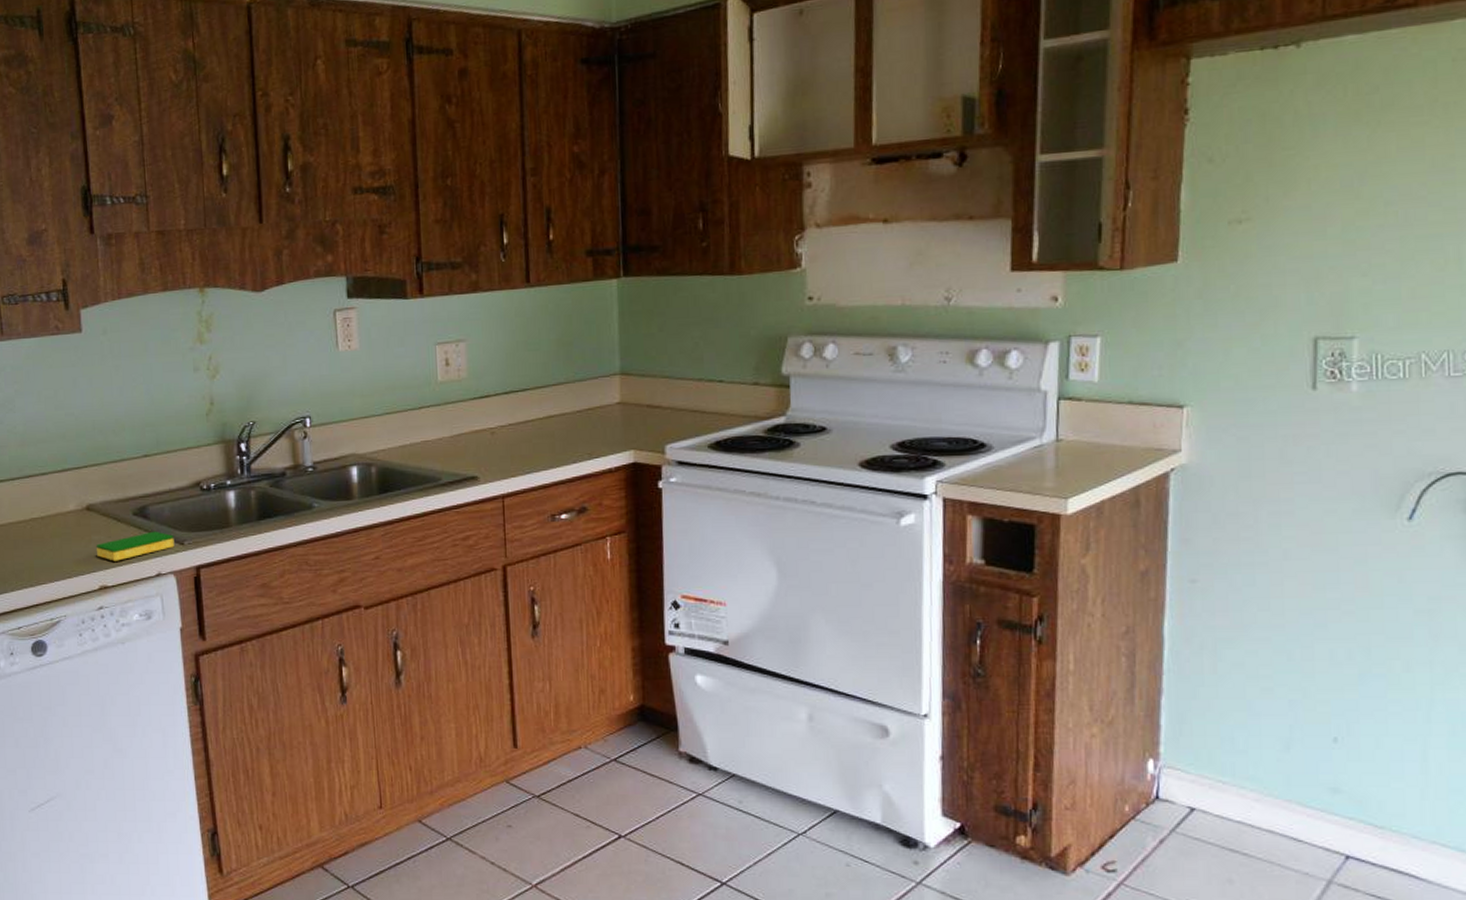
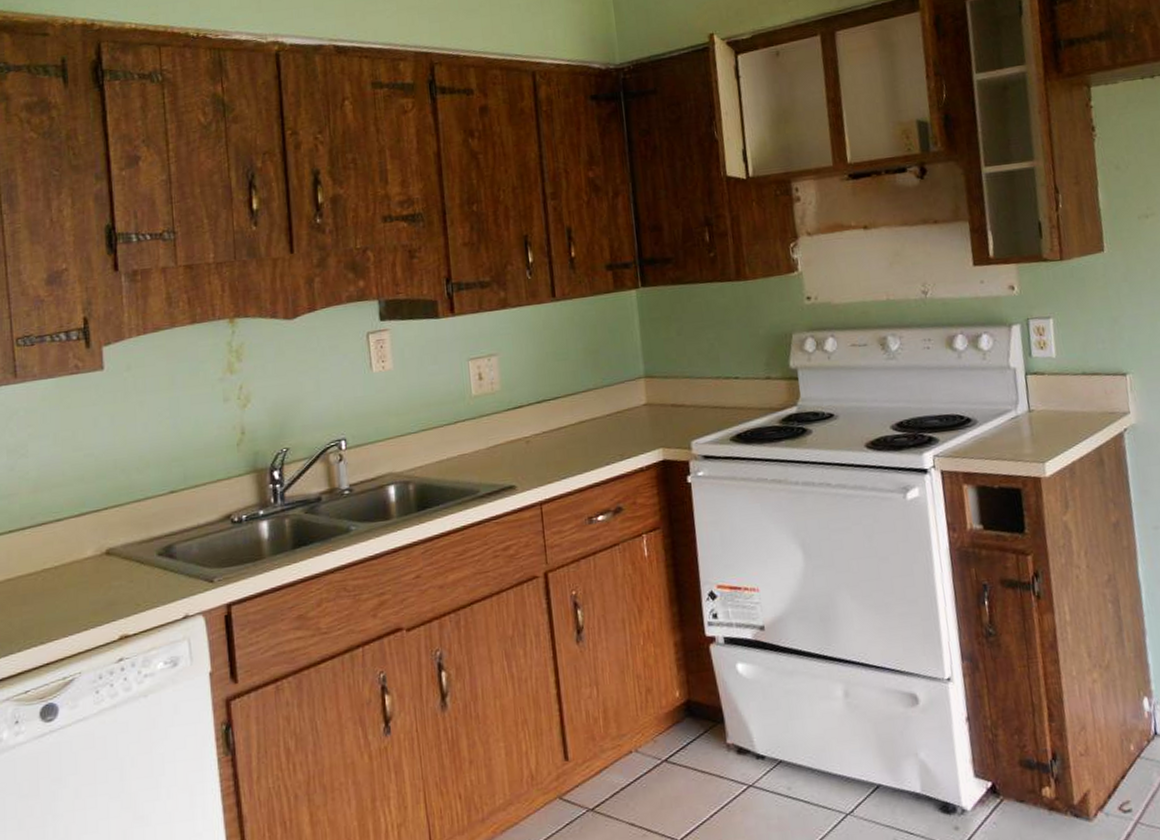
dish sponge: present [97,531,175,561] -> none [117,570,203,608]

